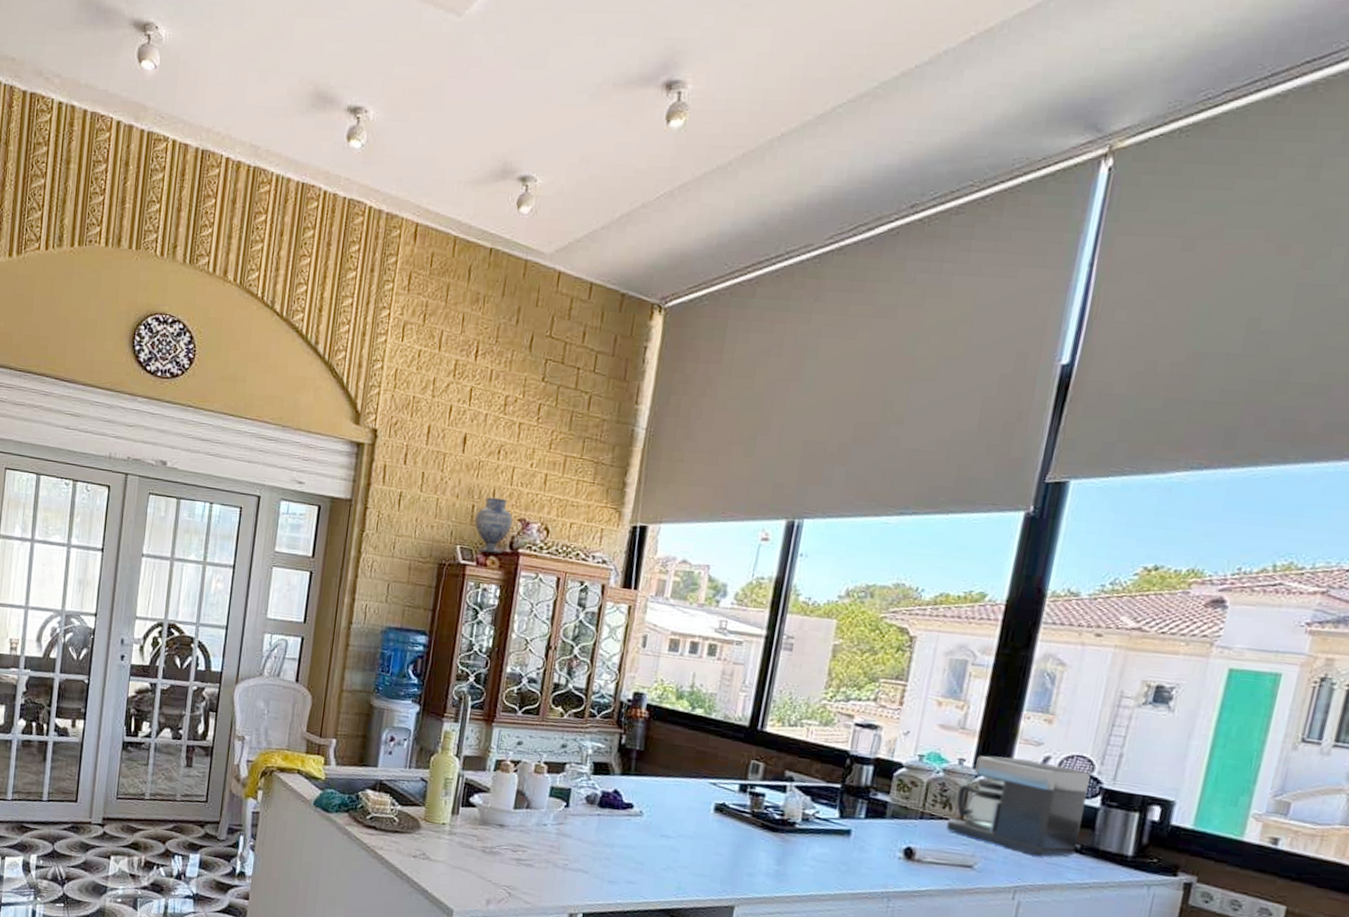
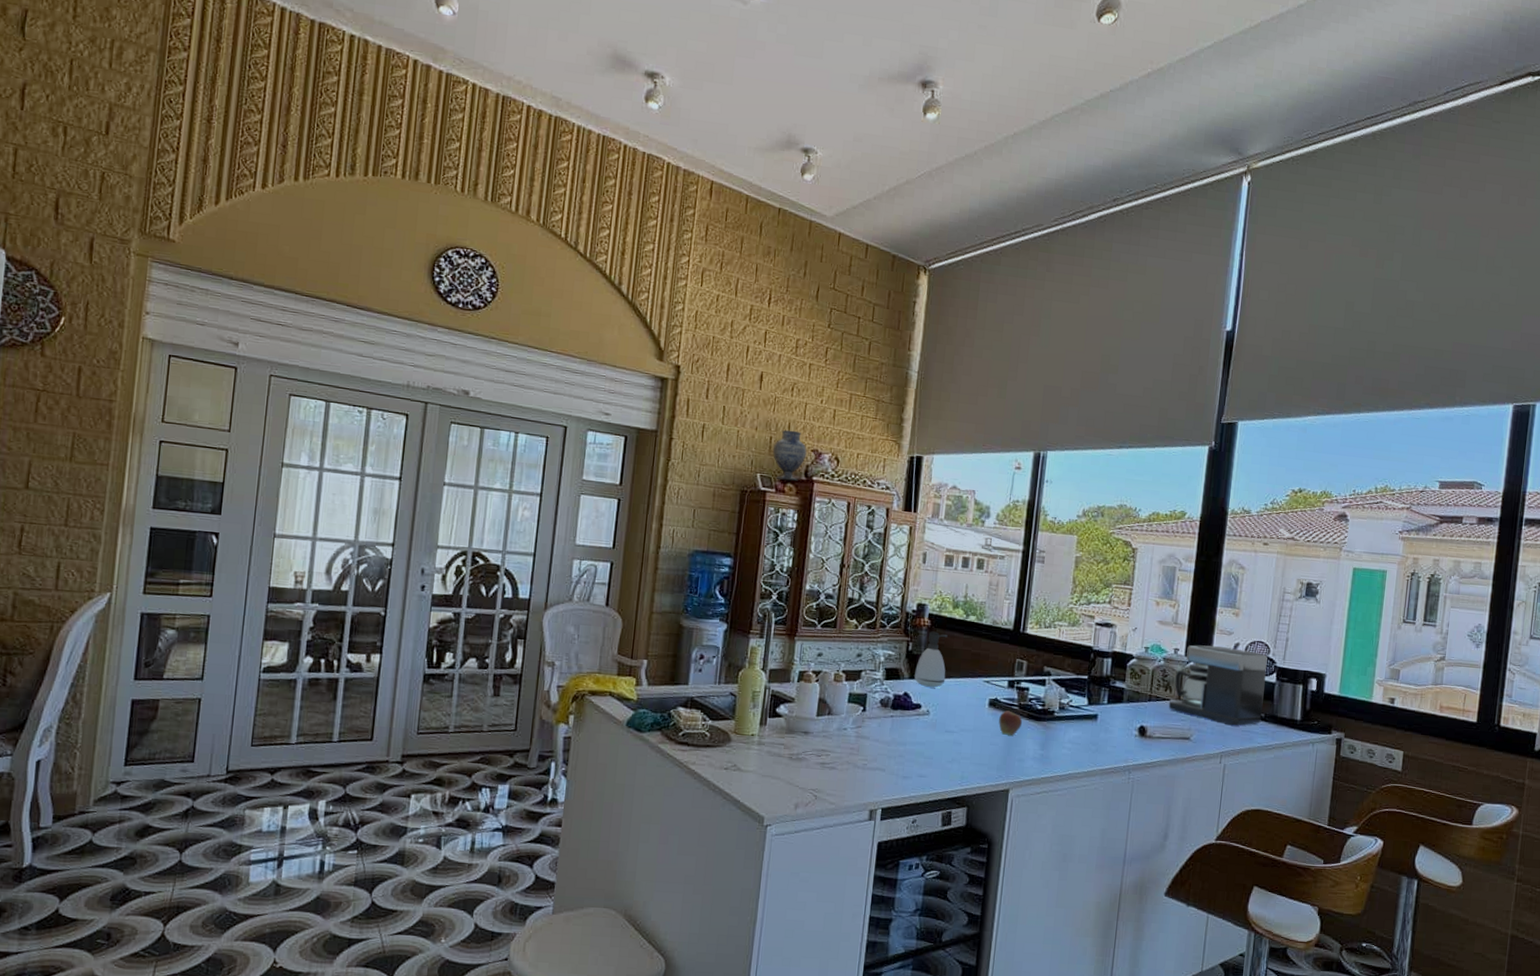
soap dispenser: none [626,723,668,787] -> present [914,631,948,688]
fruit: none [725,816,755,846] -> present [999,709,1023,735]

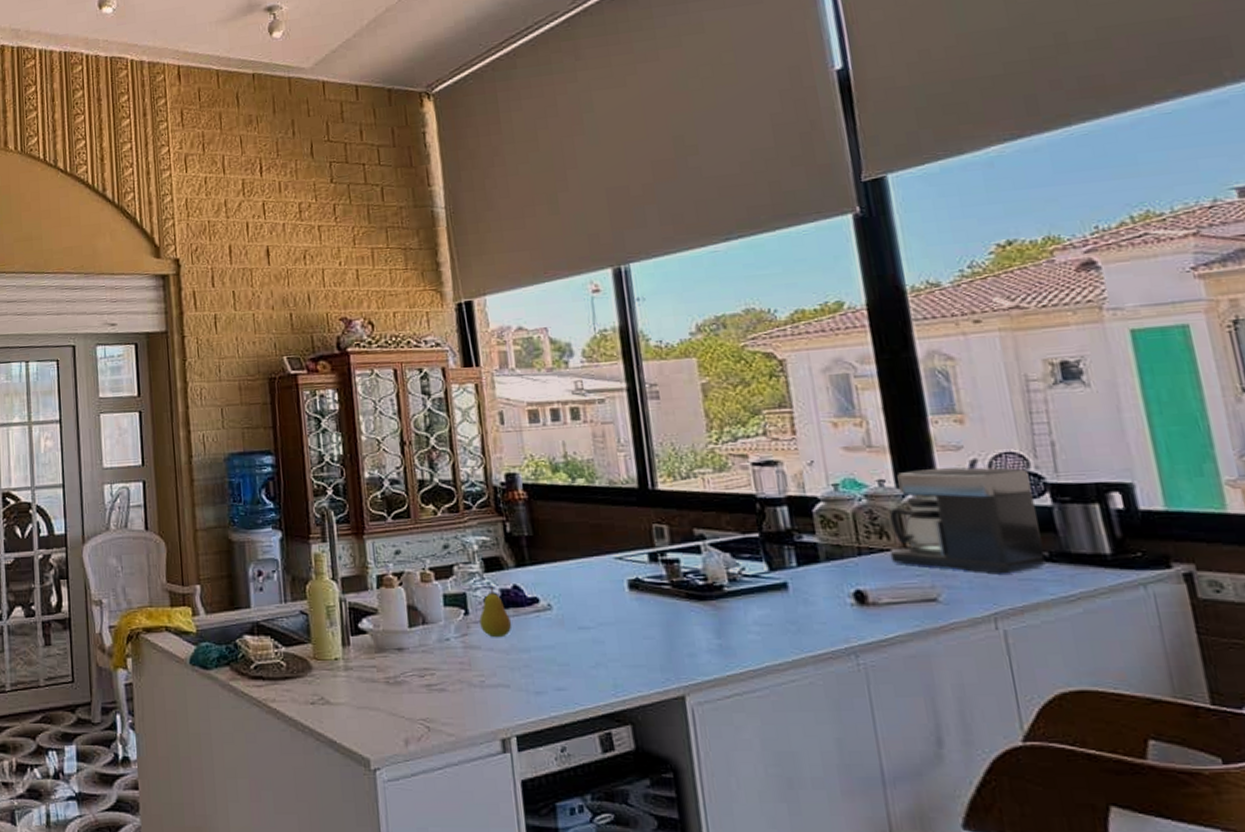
ceramic jug: present [772,429,807,482] -> none [295,301,335,360]
fruit: none [872,692,897,732] -> present [479,587,512,638]
soap dispenser: present [914,631,948,688] -> none [520,504,564,575]
fruit: present [999,709,1023,735] -> none [647,588,682,624]

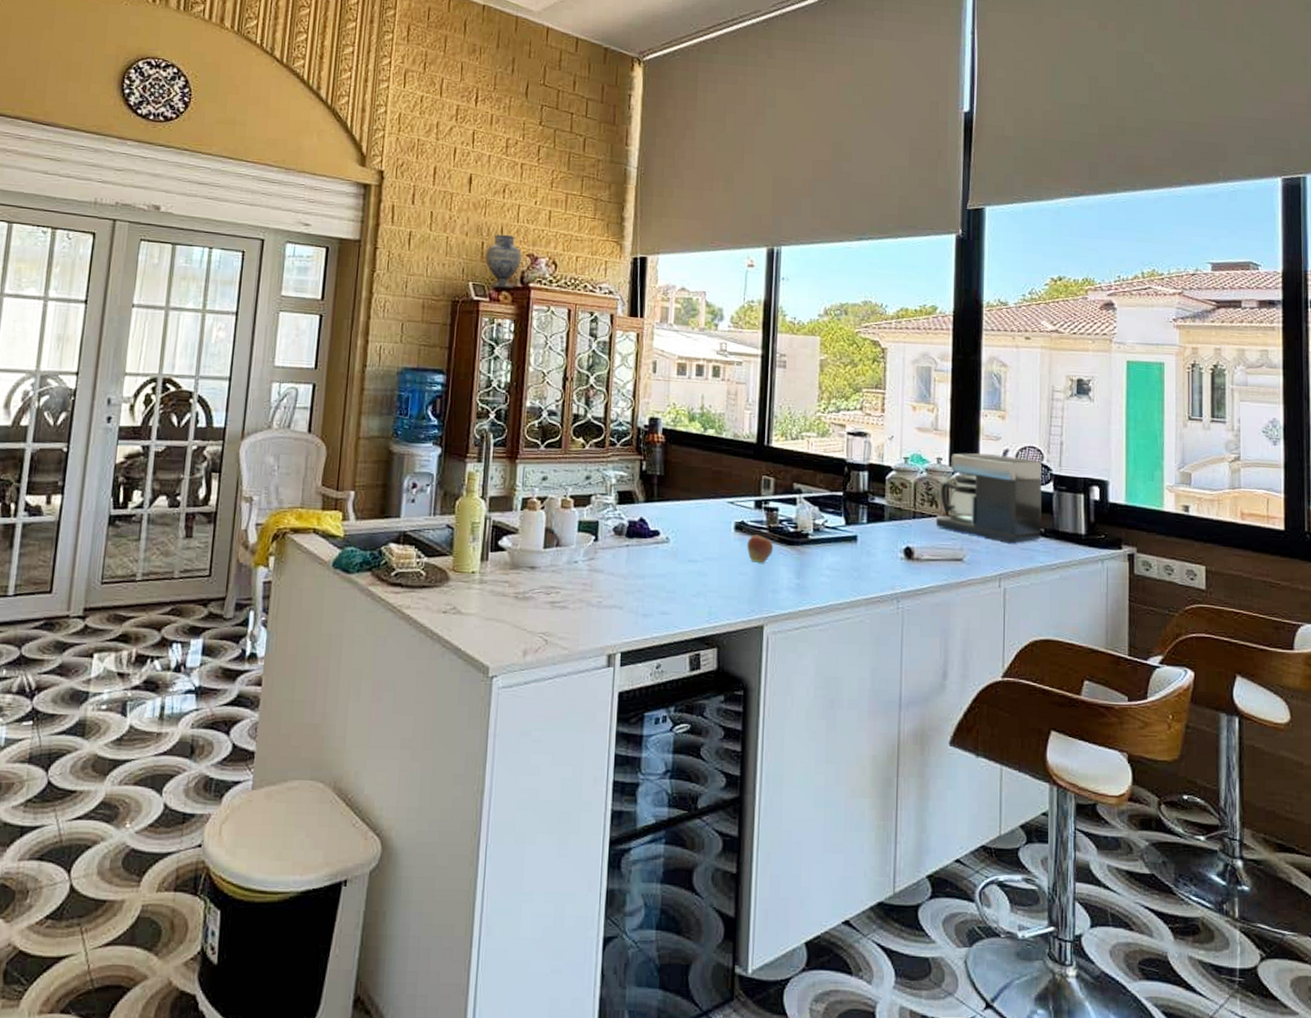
ceramic jug: none [295,301,335,360] -> present [484,234,522,290]
fruit: present [479,587,512,638] -> none [606,518,634,564]
fruit: none [647,588,682,624] -> present [747,532,774,563]

